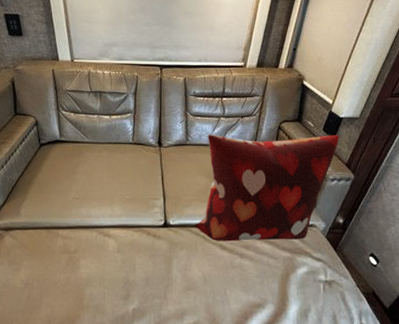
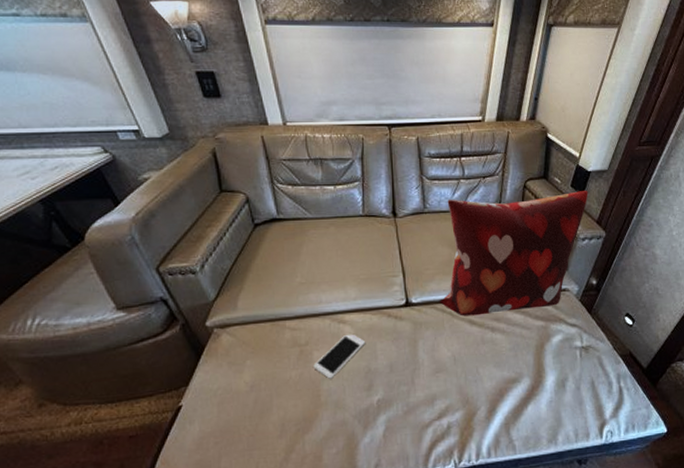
cell phone: none [79,247,127,285] -> present [313,334,366,379]

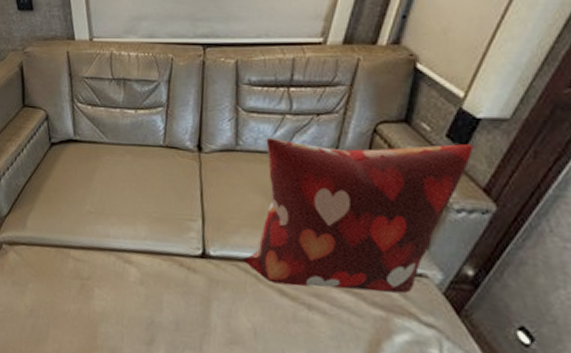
cell phone: present [313,334,366,379] -> none [93,276,152,322]

